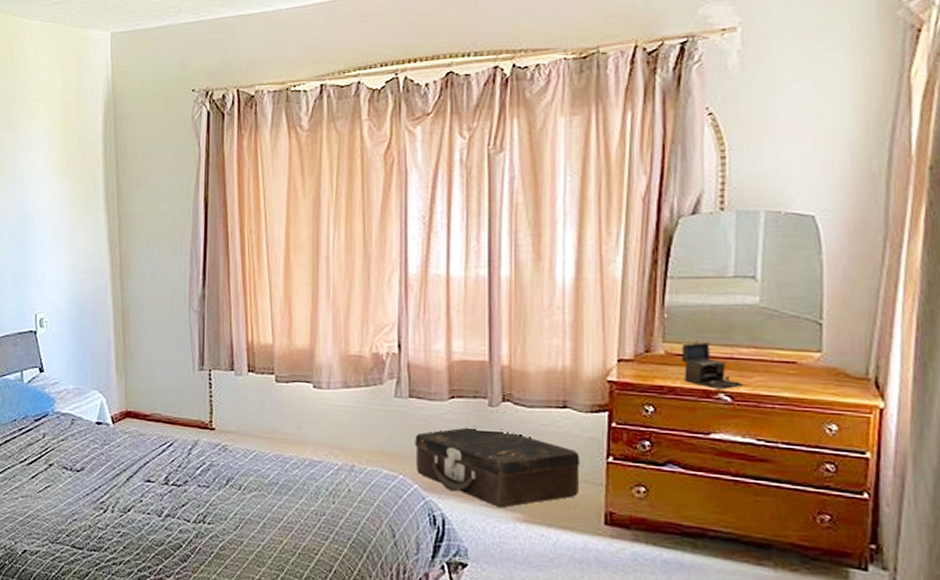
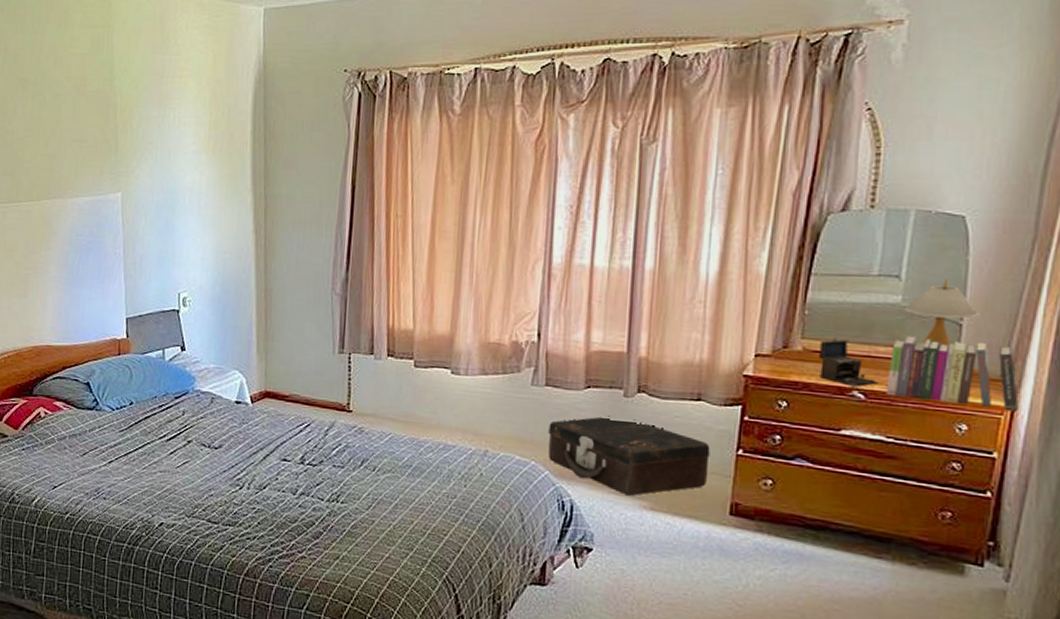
books: none [752,336,887,410] -> present [885,335,1019,412]
table lamp: none [762,279,839,346] -> present [904,279,980,346]

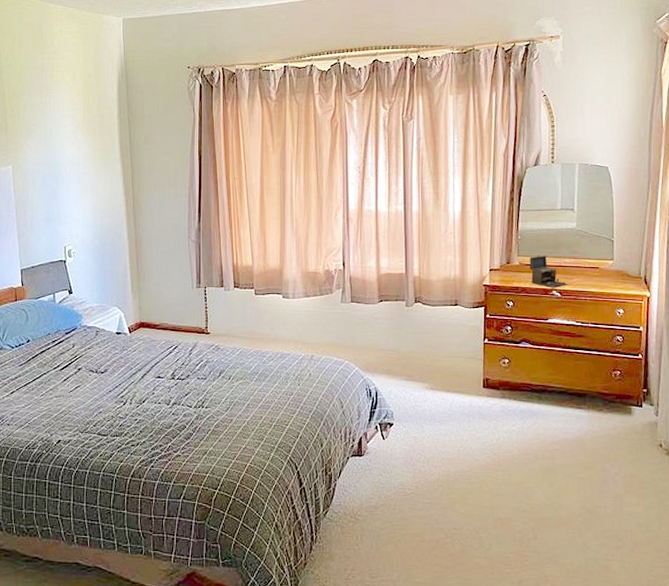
suitcase: present [548,415,710,496] -> none [356,321,467,380]
books: present [885,335,1019,412] -> none [572,250,651,298]
table lamp: present [904,279,980,346] -> none [578,210,623,256]

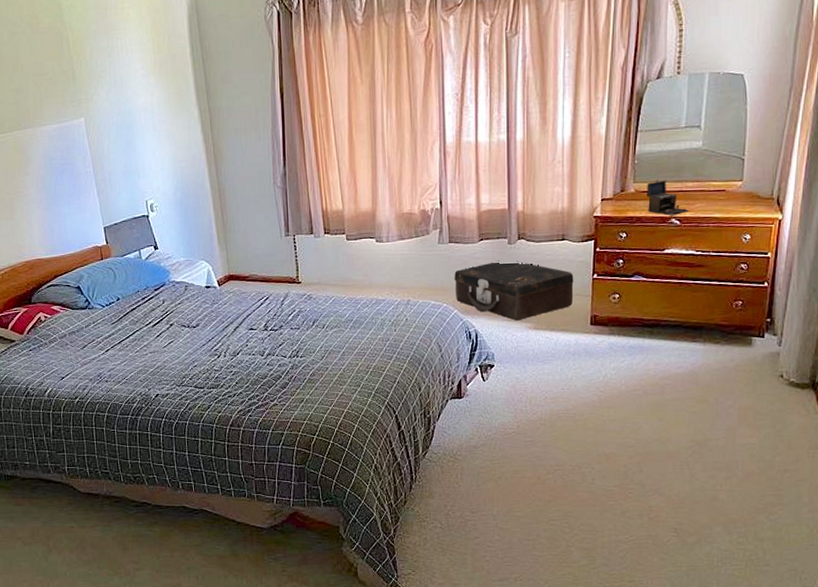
suitcase: none [356,321,467,380] -> present [454,260,574,321]

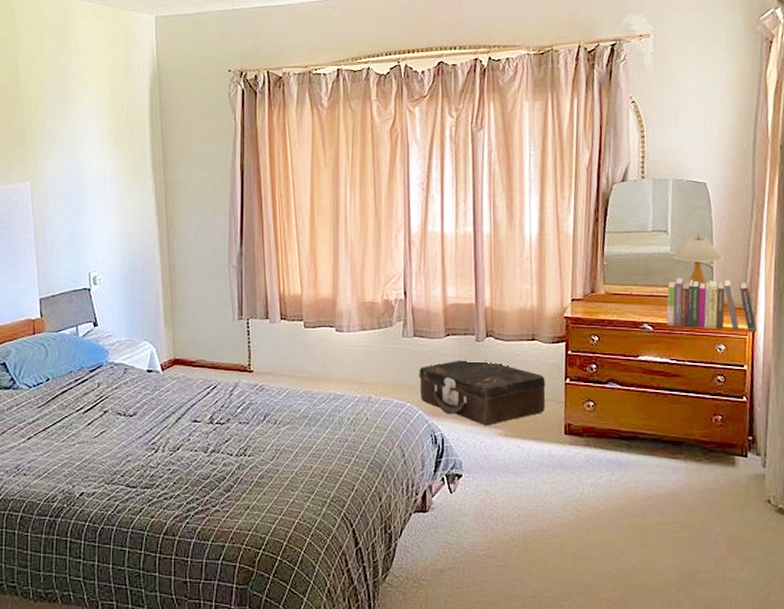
jewelry box: present [647,179,689,216] -> none [617,282,661,321]
books: none [694,170,784,221] -> present [666,278,757,332]
table lamp: none [704,125,756,178] -> present [672,232,724,284]

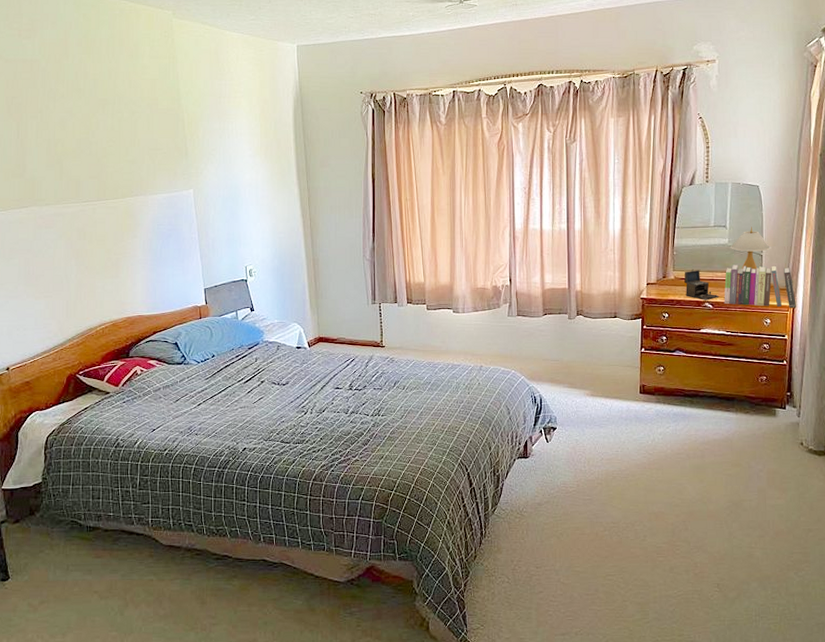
suitcase: present [419,358,546,426] -> none [522,333,625,388]
jewelry box: none [617,282,661,321] -> present [684,269,719,300]

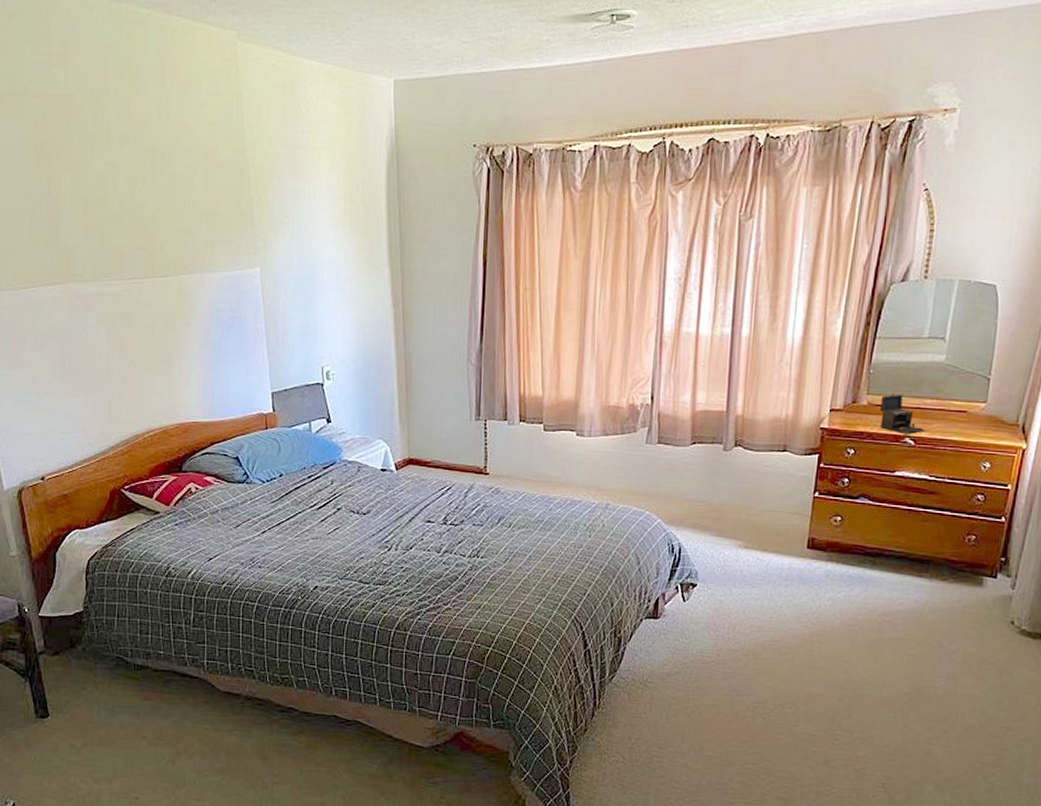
books: present [724,264,796,309] -> none [930,389,1029,451]
table lamp: present [730,227,772,270] -> none [947,340,1004,397]

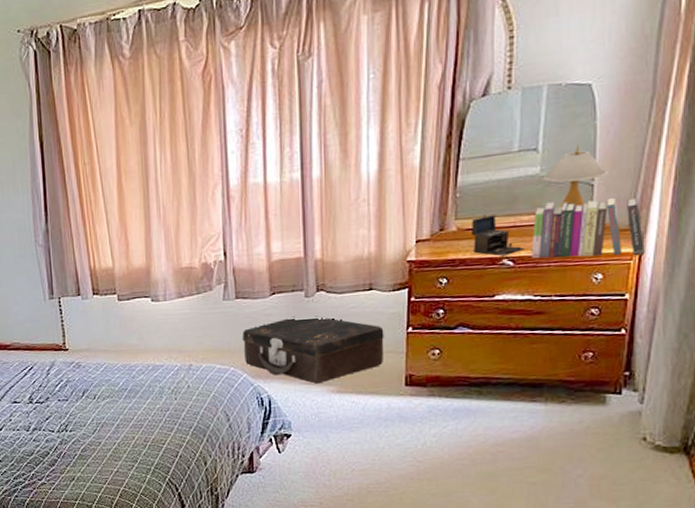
suitcase: none [660,468,793,537] -> present [242,316,385,384]
books: none [930,389,1029,451] -> present [531,197,645,259]
table lamp: none [947,340,1004,397] -> present [542,145,609,208]

